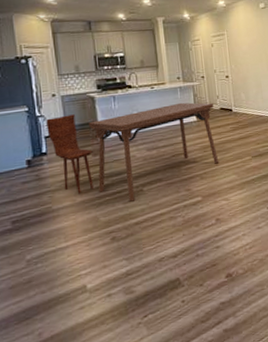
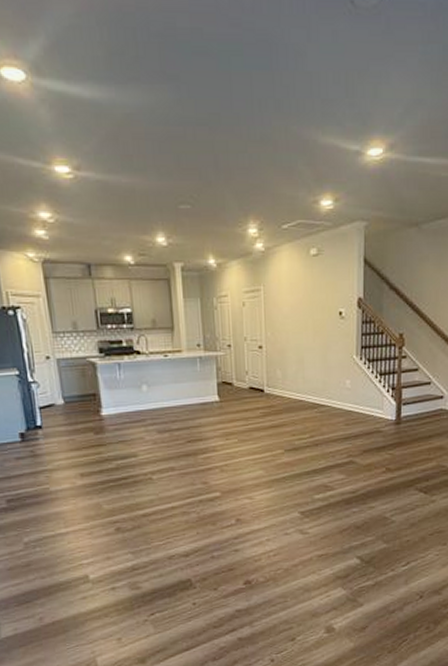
dining chair: present [46,114,93,194] -> none [40,383,95,477]
dining table: present [89,102,219,202] -> none [90,376,244,491]

